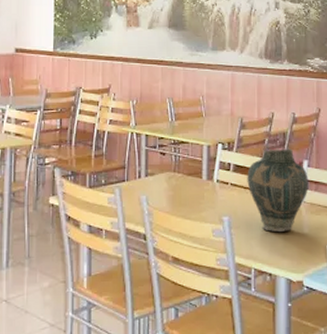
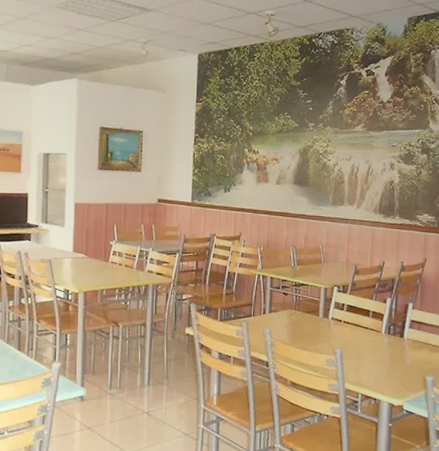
vase: present [247,148,309,232] -> none [358,292,412,363]

